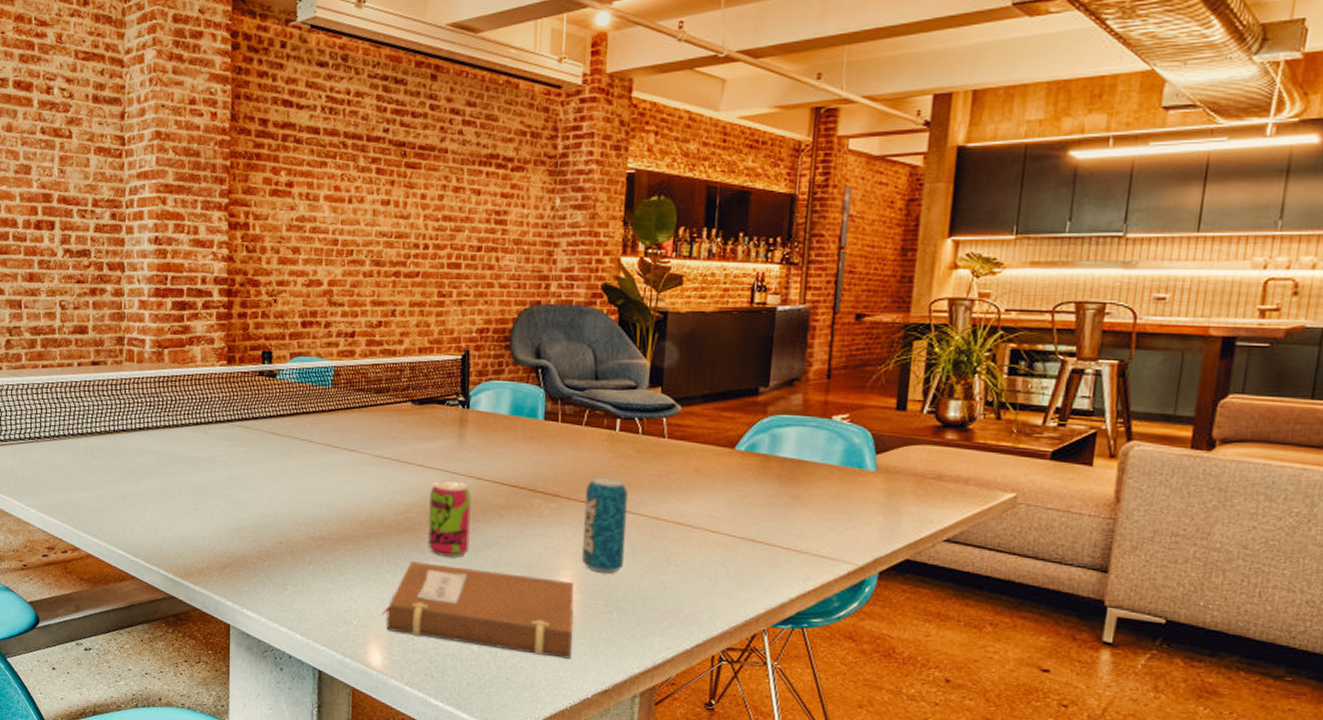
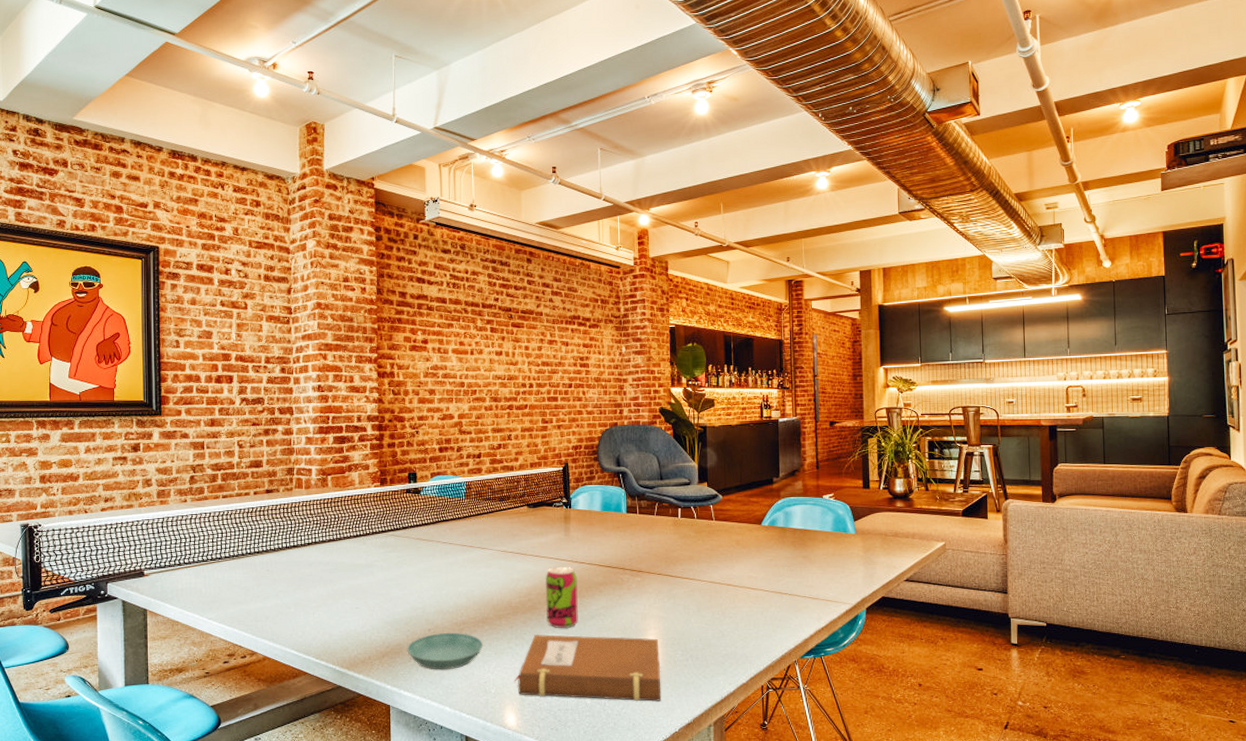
saucer: none [253,547,346,592] -> present [407,632,484,670]
beverage can: present [582,476,628,574] -> none [660,553,692,630]

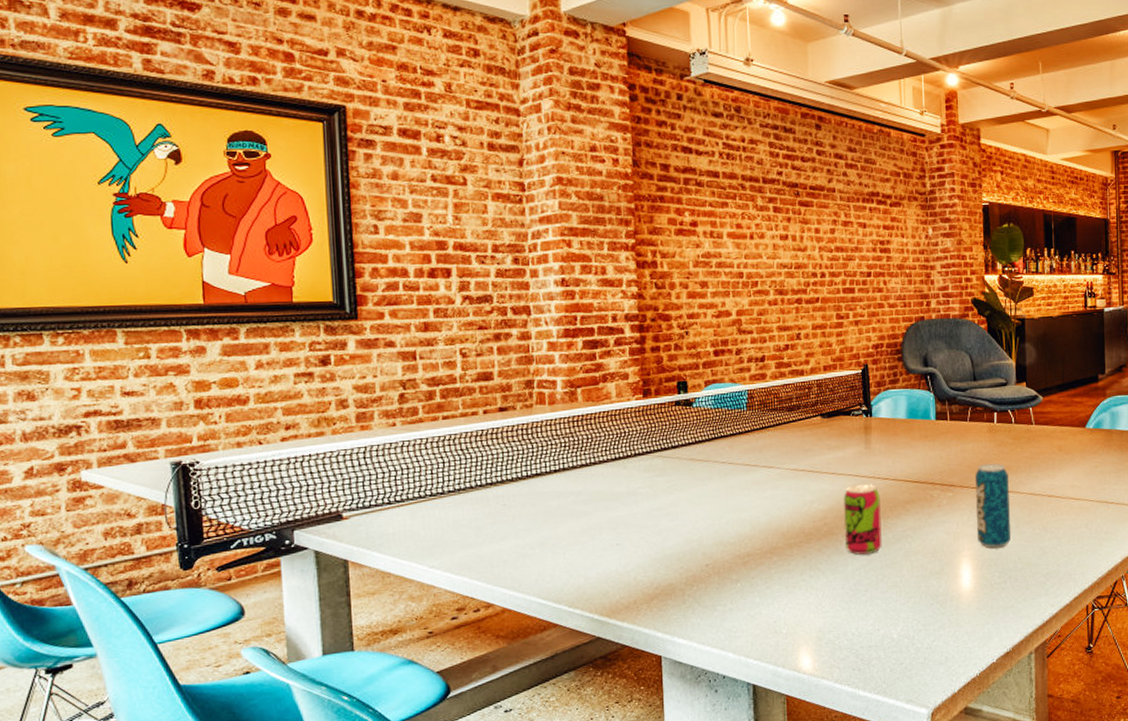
saucer: present [407,632,484,670] -> none [680,566,772,611]
notebook: present [515,634,662,702] -> none [809,560,977,634]
beverage can: none [660,553,692,630] -> present [974,463,1011,549]

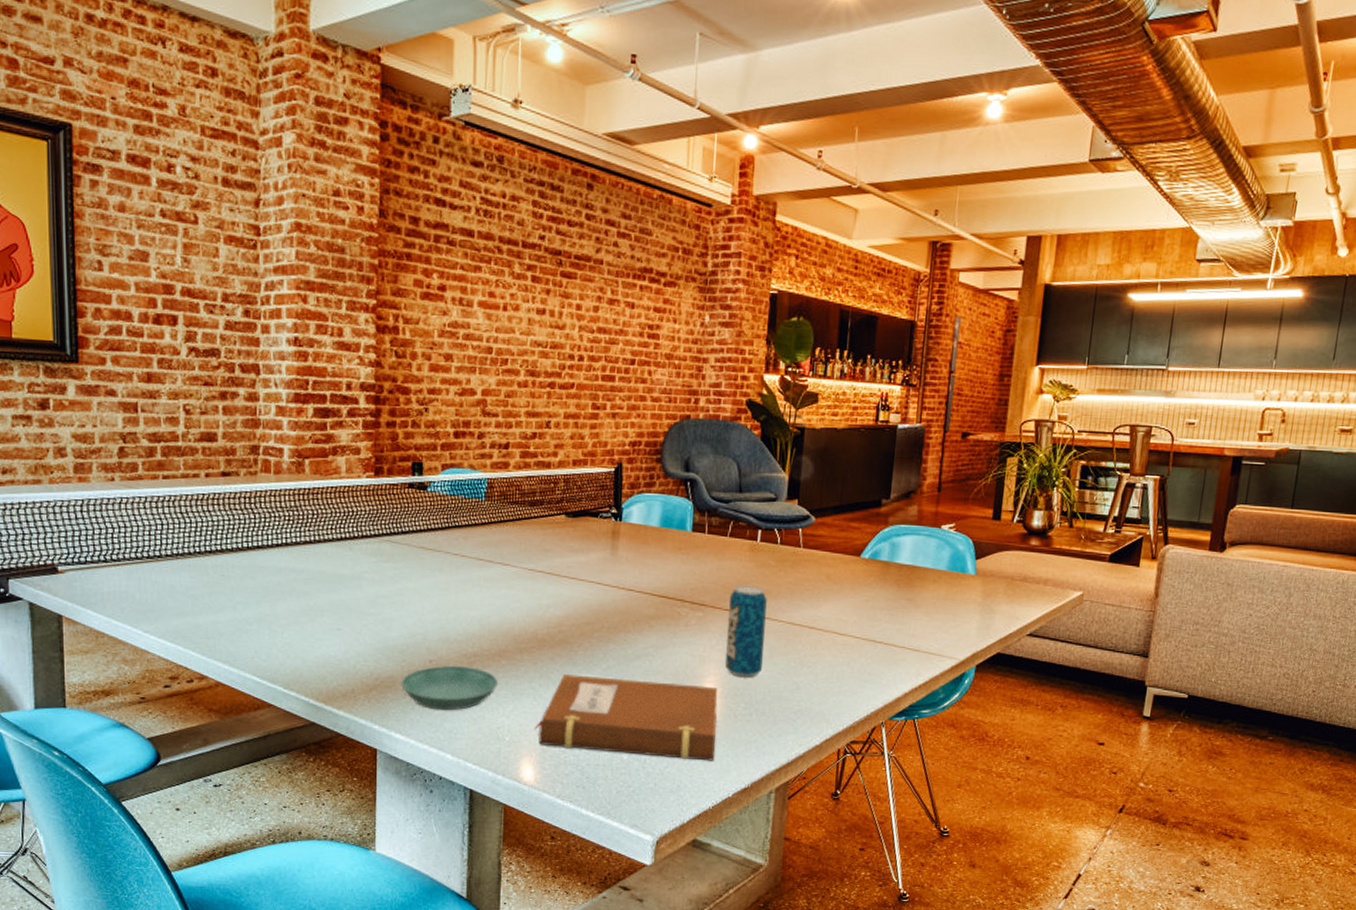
saucer: none [680,566,772,611] -> present [401,665,499,711]
notebook: none [809,560,977,634] -> present [535,673,718,761]
beverage can: present [843,483,882,555] -> none [580,592,623,668]

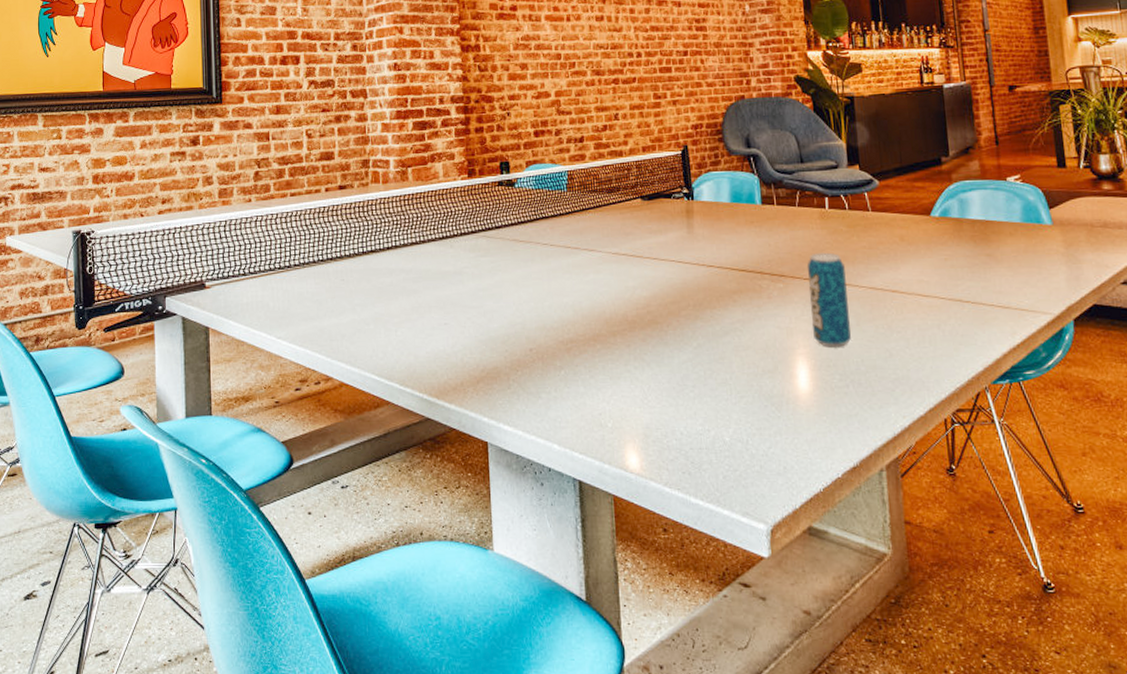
saucer: present [401,665,499,711] -> none [505,352,596,399]
notebook: present [535,673,718,761] -> none [635,354,818,439]

